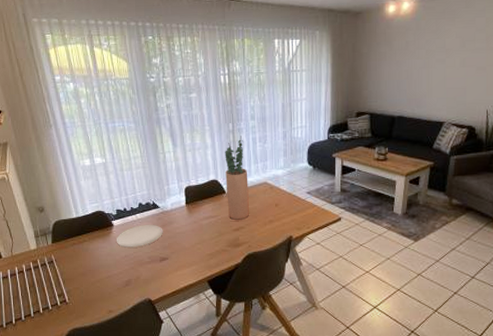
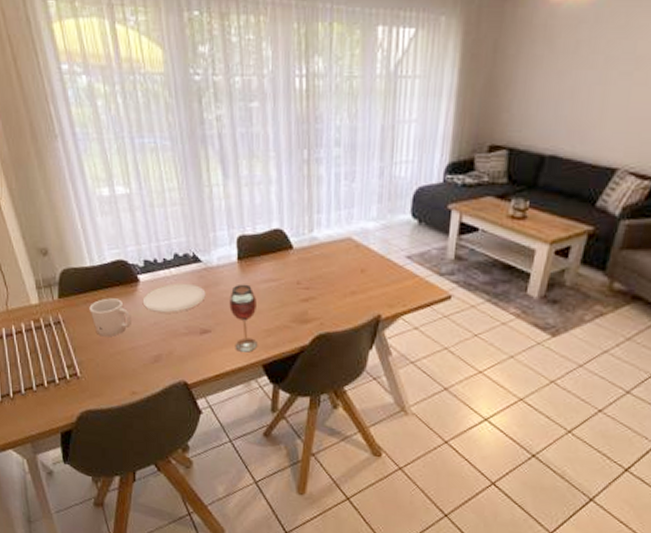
mug: none [75,240,108,270] -> present [89,298,131,337]
wineglass: none [181,221,203,272] -> present [229,284,257,352]
vase: present [225,136,250,220] -> none [293,168,326,288]

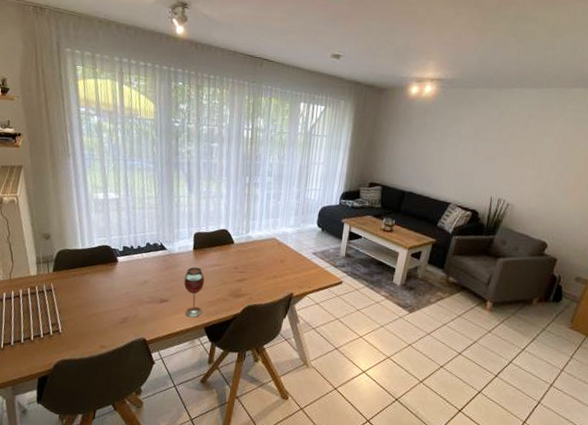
mug: present [89,298,131,337] -> none [76,273,108,303]
plate: present [142,283,206,313] -> none [118,264,167,286]

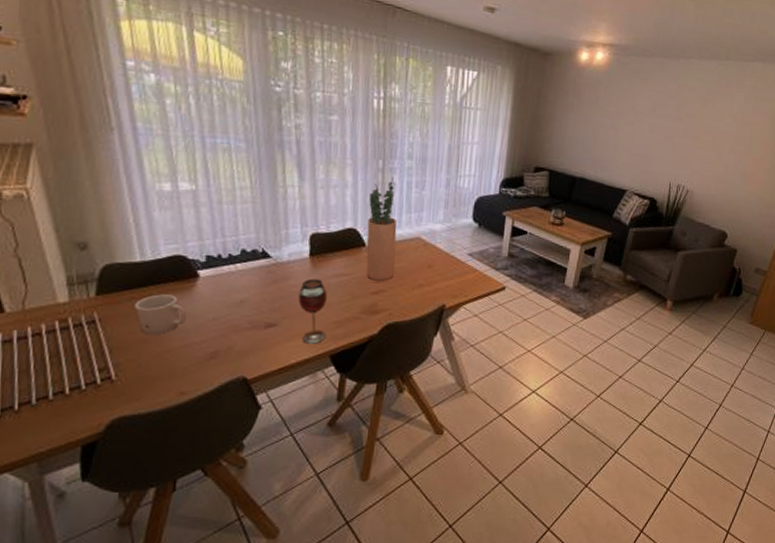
mug: none [76,273,108,303] -> present [135,294,186,335]
vase: none [234,190,259,272] -> present [366,177,398,281]

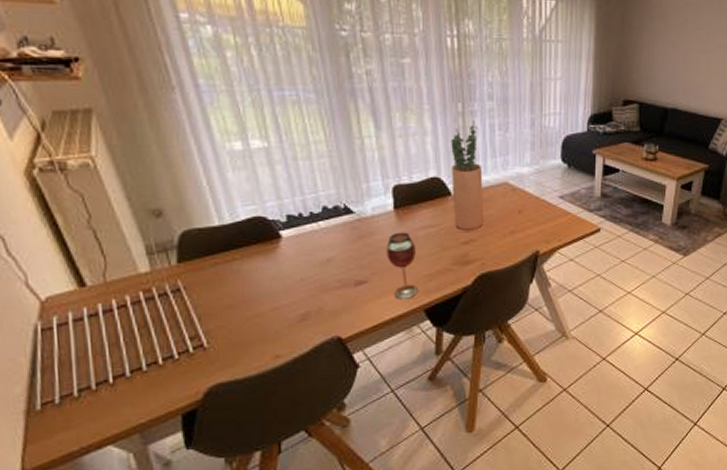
mug: present [135,294,186,335] -> none [219,258,273,300]

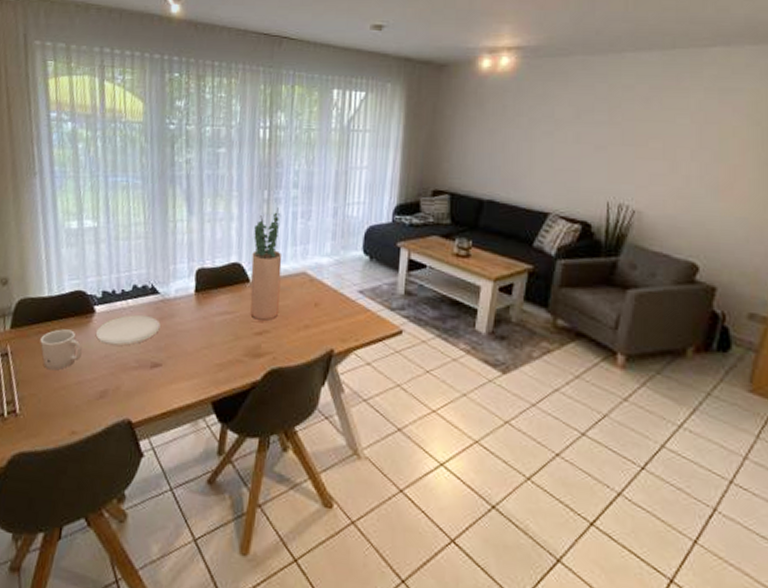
mug: none [219,258,273,300] -> present [40,329,82,371]
plate: none [285,235,360,268] -> present [95,314,161,346]
wineglass: present [386,232,418,299] -> none [183,316,211,388]

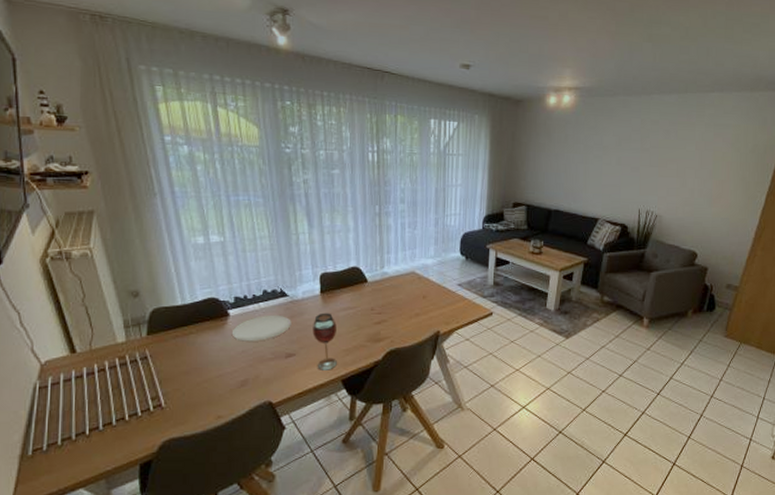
mug: present [40,329,82,371] -> none [178,332,220,368]
wineglass: none [183,316,211,388] -> present [312,313,337,370]
vase: present [250,207,283,321] -> none [368,220,394,312]

